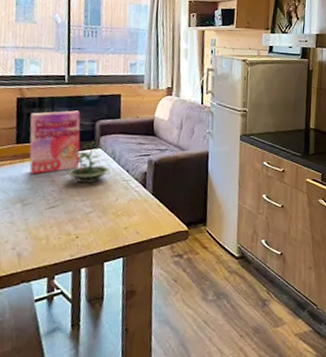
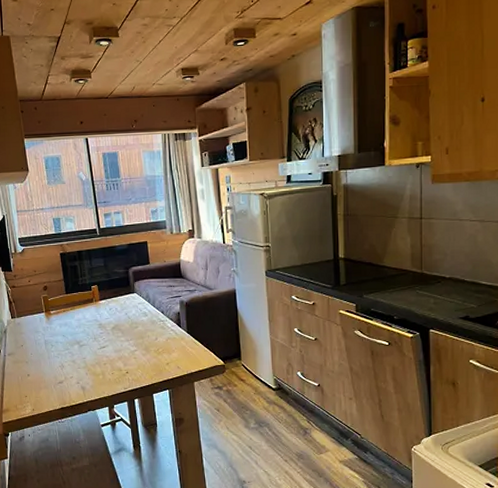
cereal box: present [29,110,81,174] -> none [73,260,121,319]
terrarium: present [67,142,110,184] -> none [111,288,147,326]

